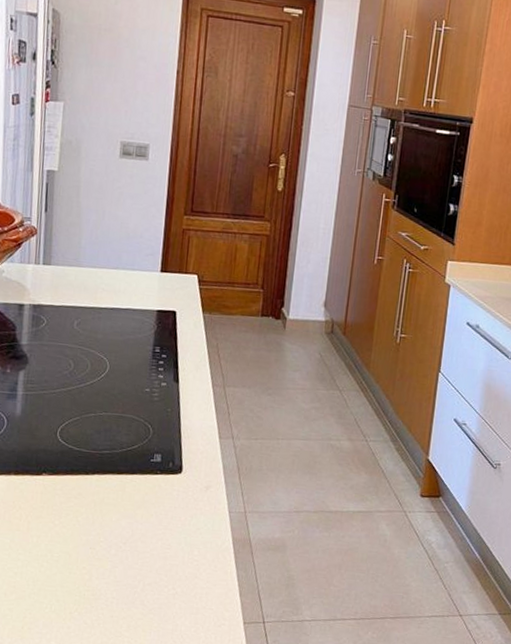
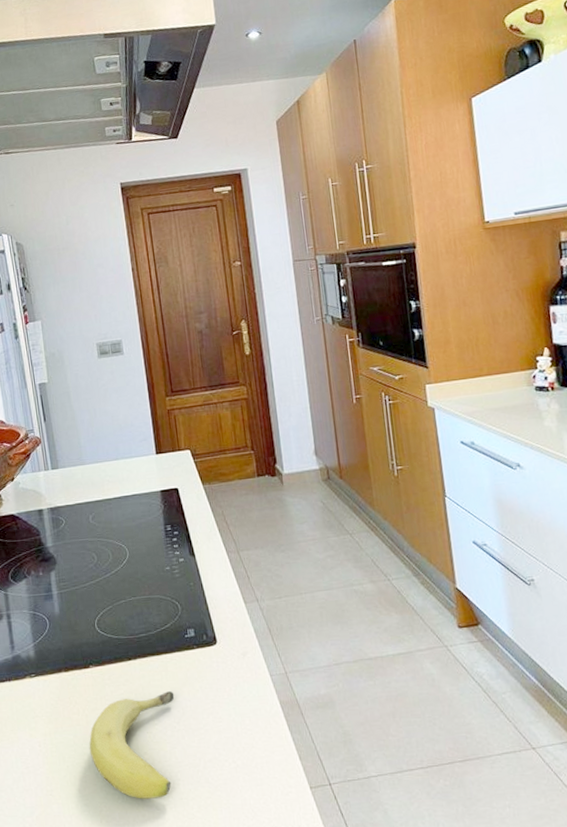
fruit: none [24,511,127,613] -> present [89,691,175,799]

